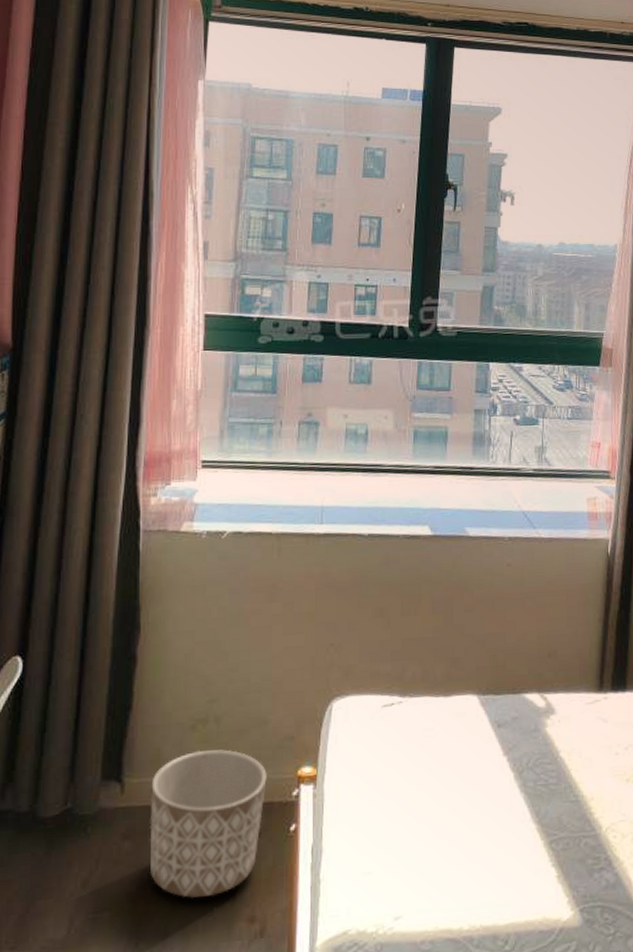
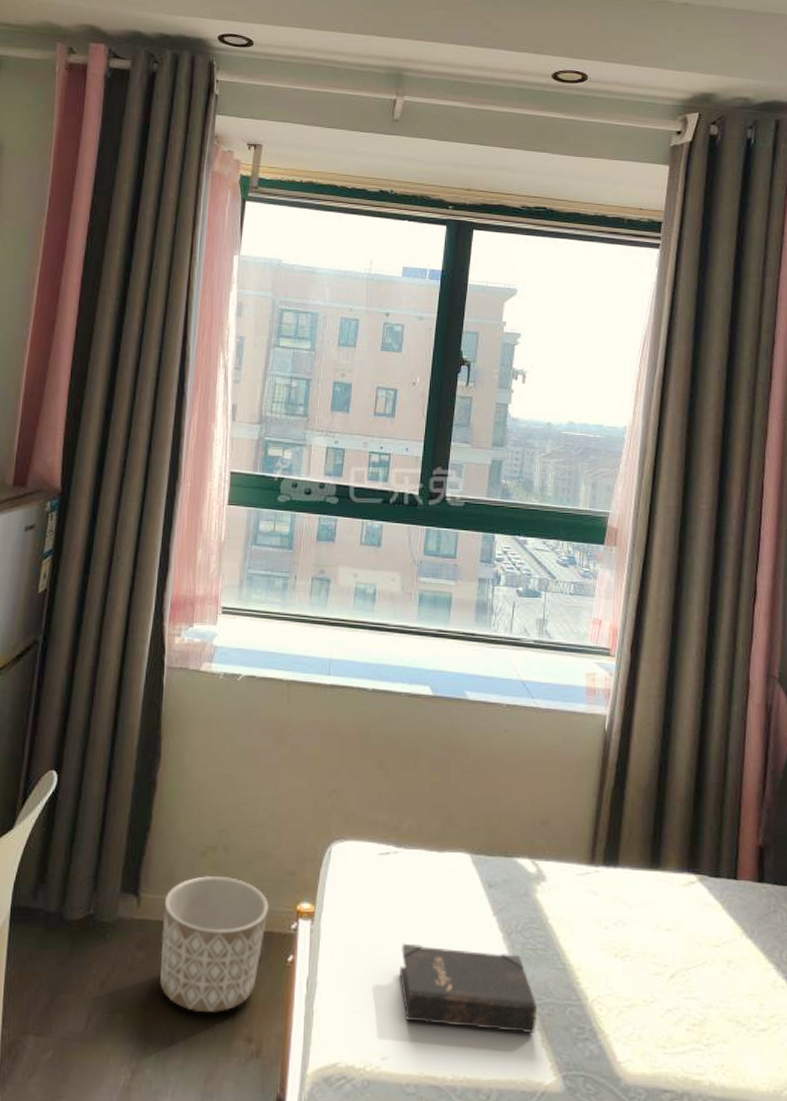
hardback book: none [410,792,553,876] -> present [400,943,538,1033]

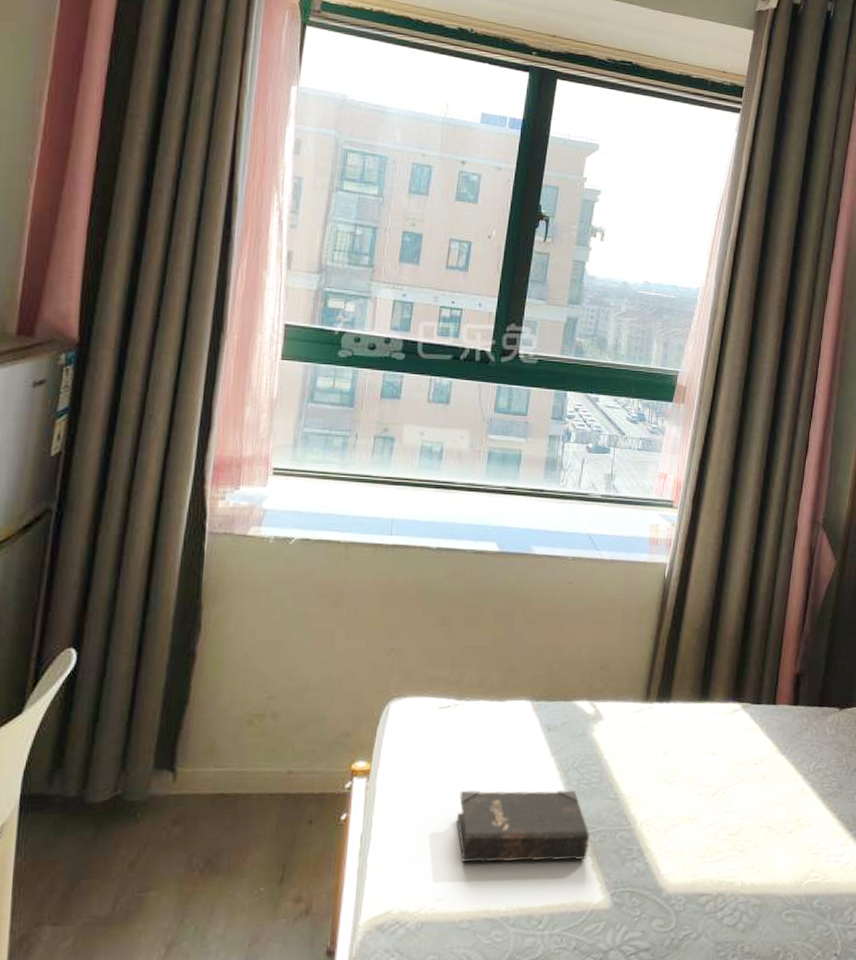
planter: present [160,875,269,1012] -> none [199,743,321,880]

